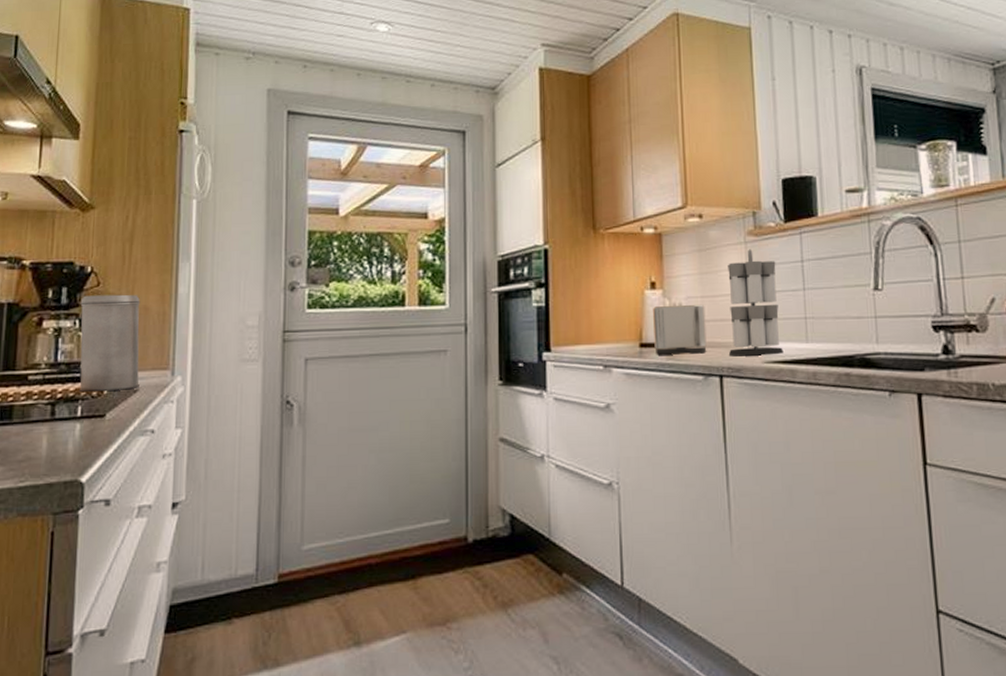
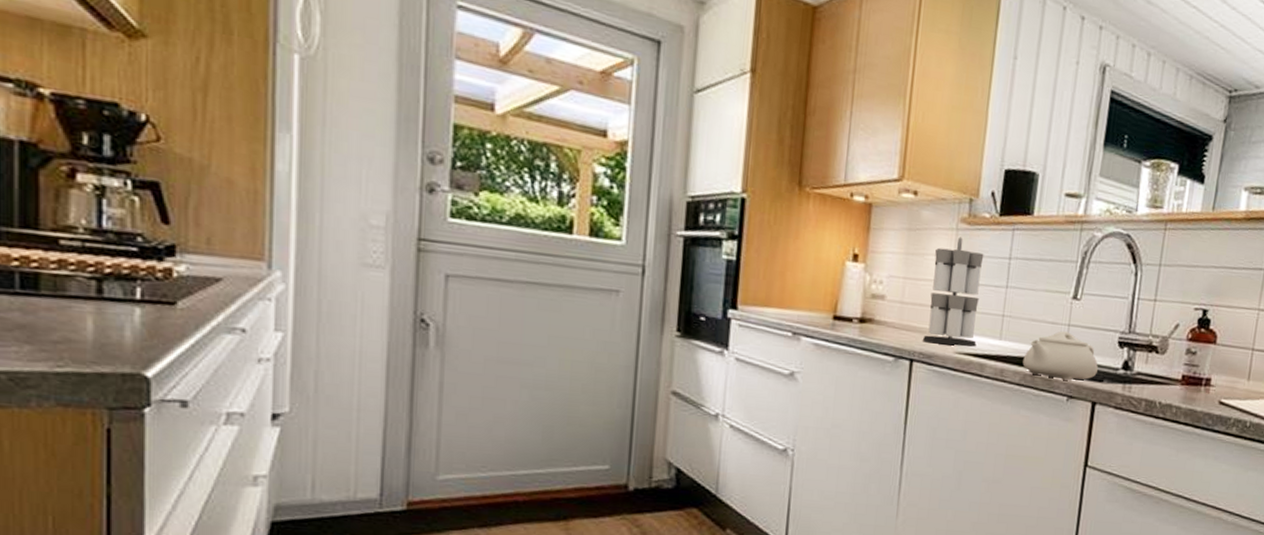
canister: present [79,294,141,393] -> none [132,150,223,277]
toaster: present [653,304,707,356] -> none [848,280,906,336]
teapot: none [834,324,916,376] -> present [1023,331,1098,382]

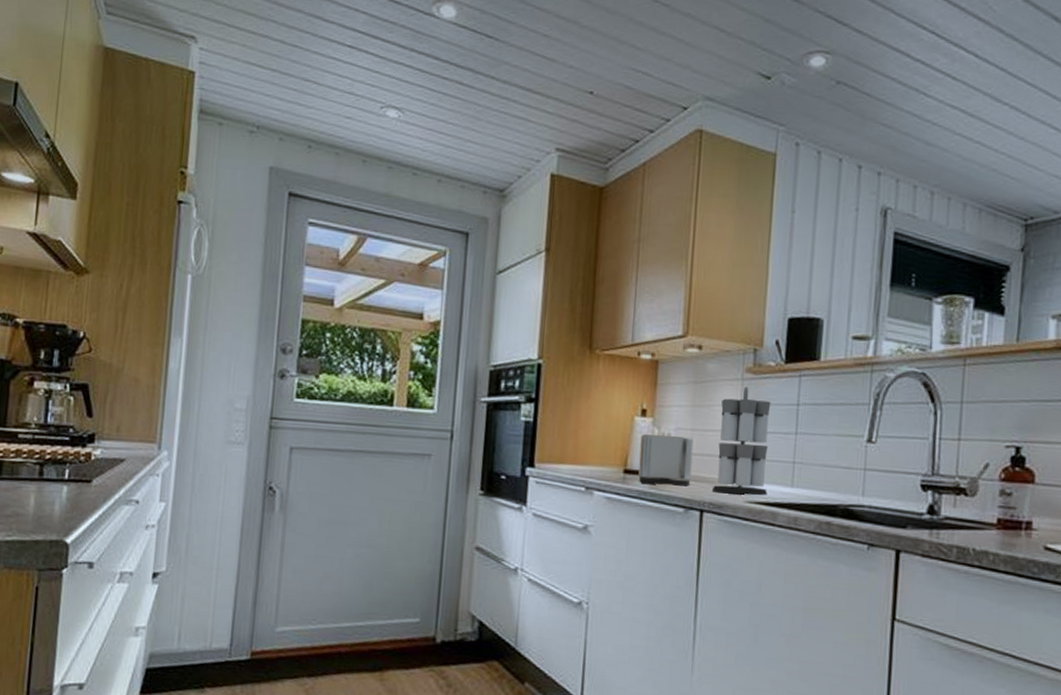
toaster: none [848,280,906,336] -> present [638,434,694,487]
teapot: present [1023,331,1098,382] -> none [817,476,900,529]

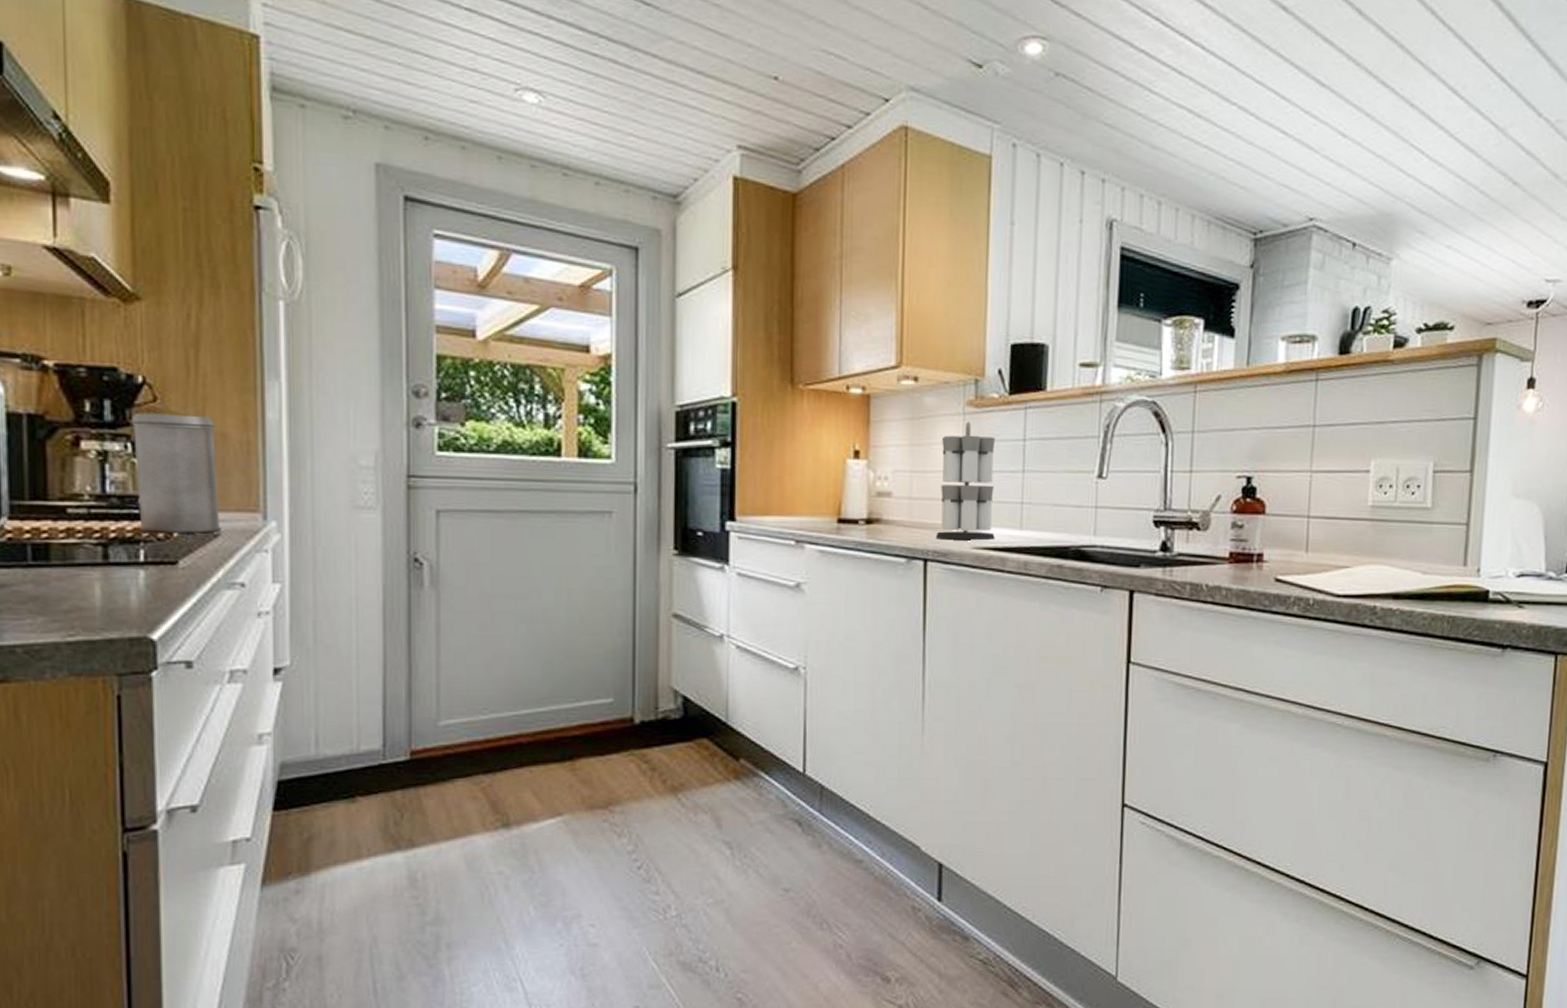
canister: none [67,360,131,459] -> present [131,412,221,535]
toaster: present [638,434,694,487] -> none [854,478,913,534]

